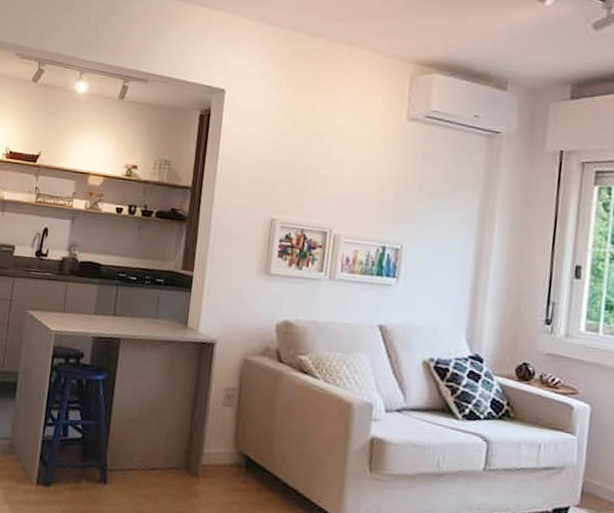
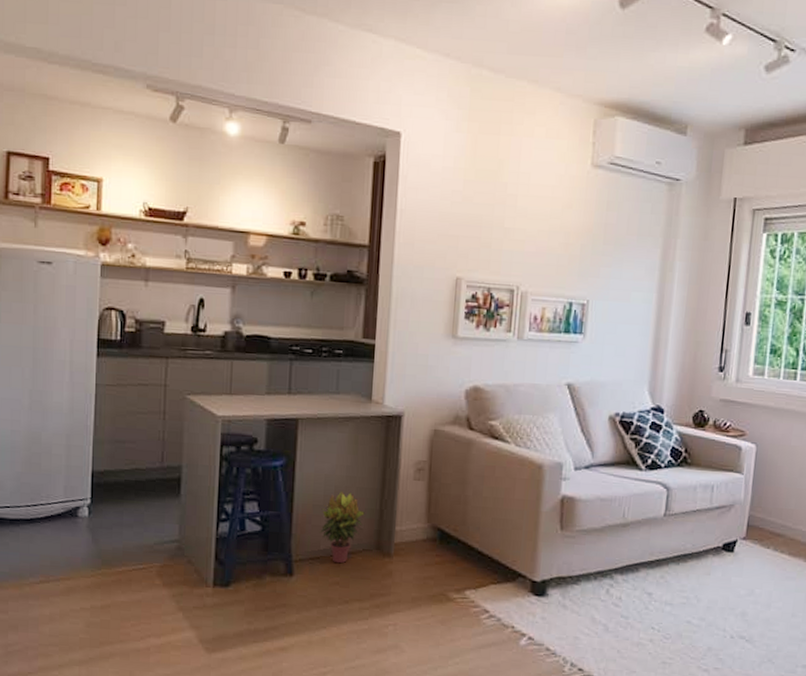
potted plant: none [132,409,176,478] -> present [319,491,365,564]

